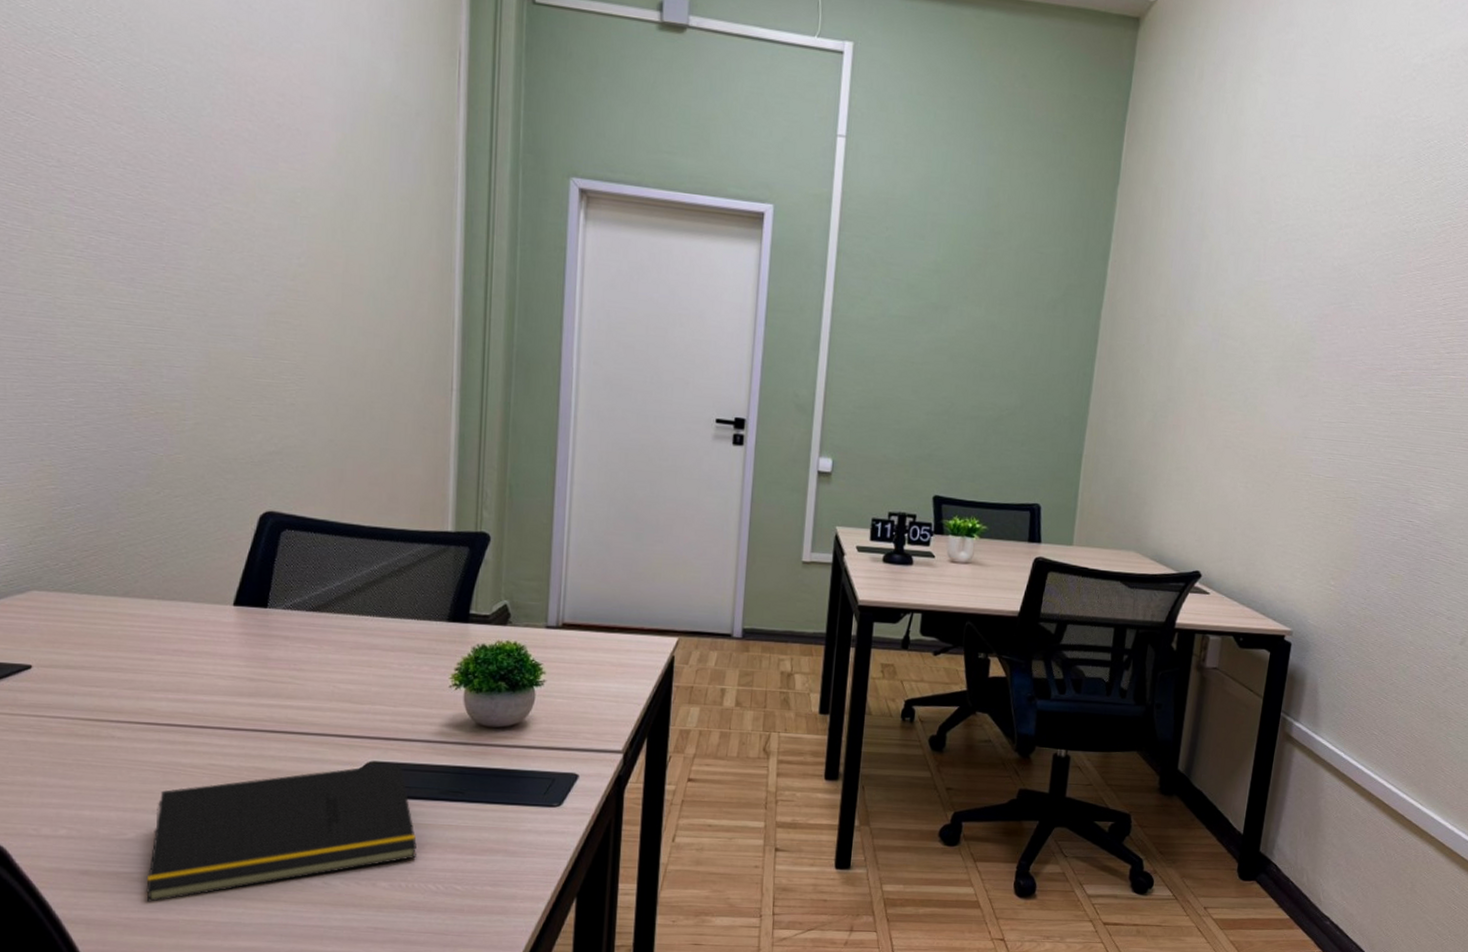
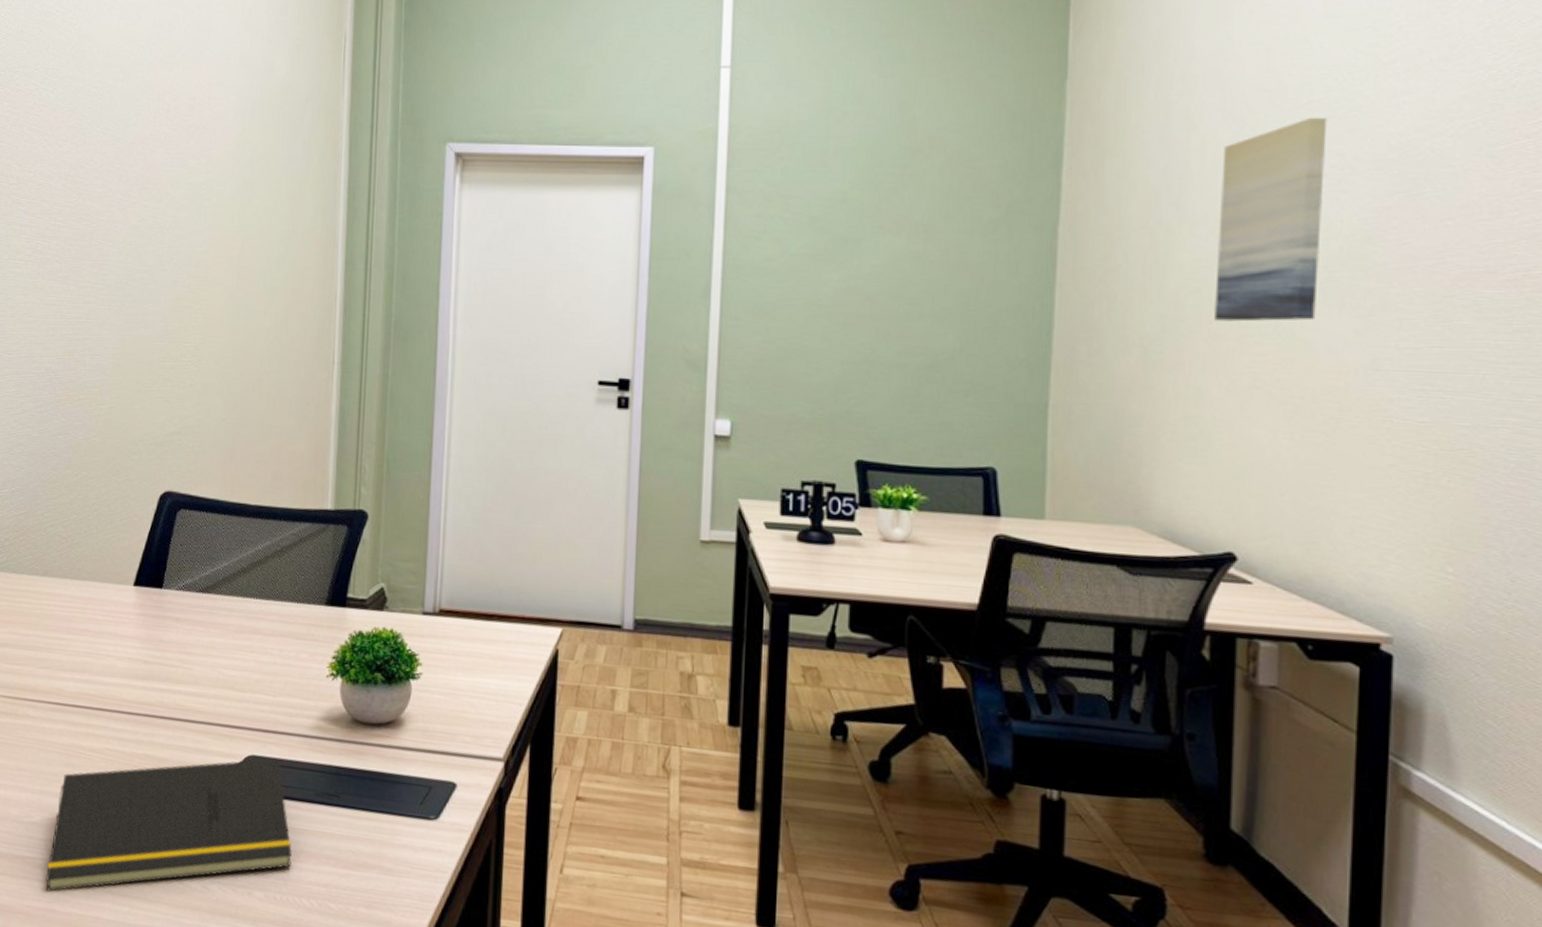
wall art: none [1204,238,1296,398] -> present [1214,117,1327,322]

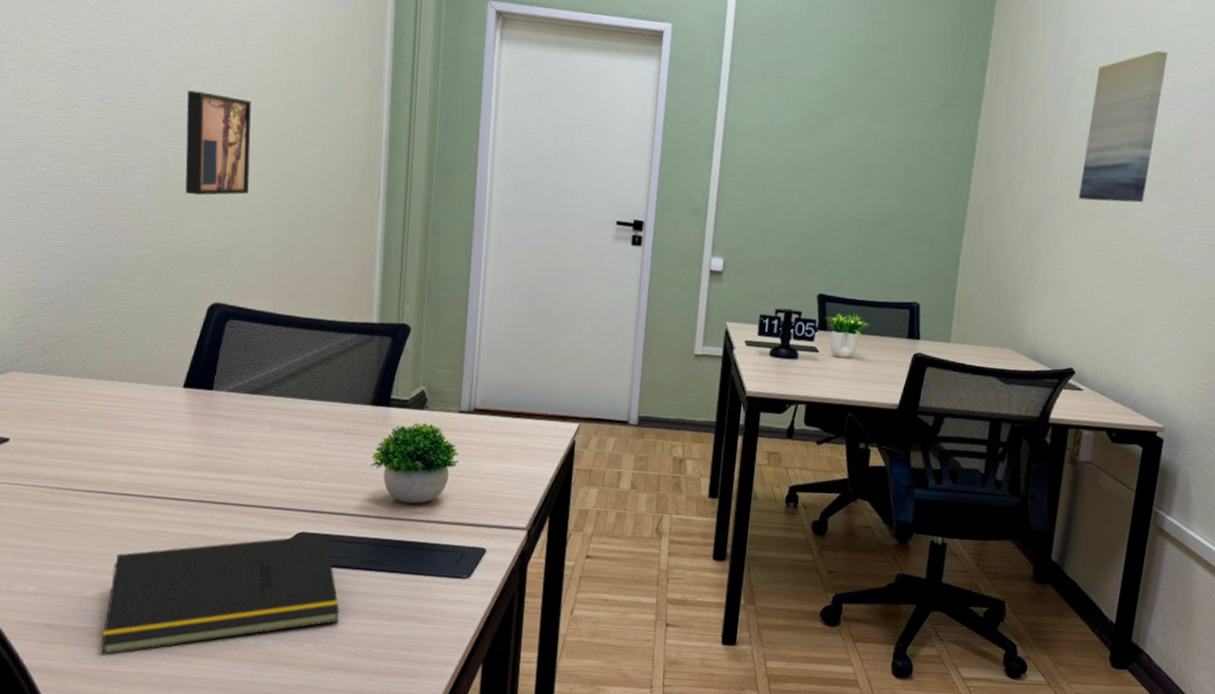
wall art: none [140,266,205,376] -> present [185,90,251,196]

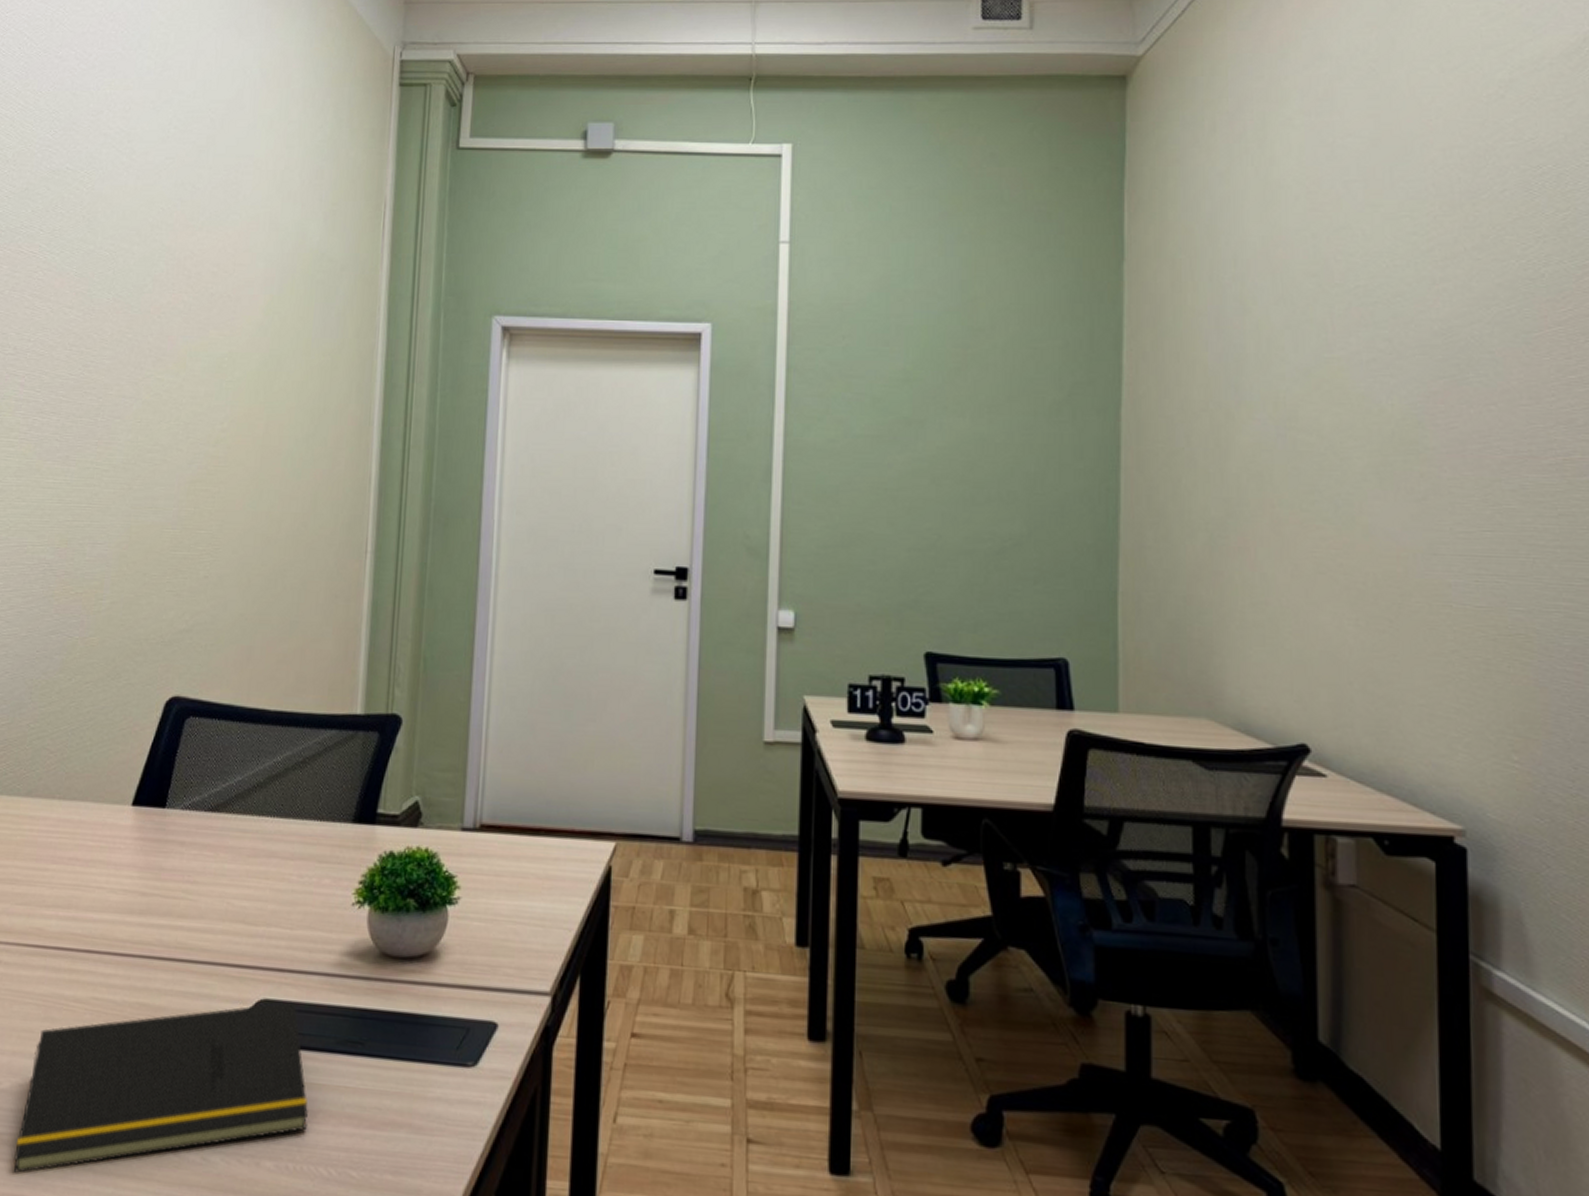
wall art: present [185,90,251,196] -> none [147,445,225,566]
wall art: present [1078,50,1168,203] -> none [1275,302,1374,506]

